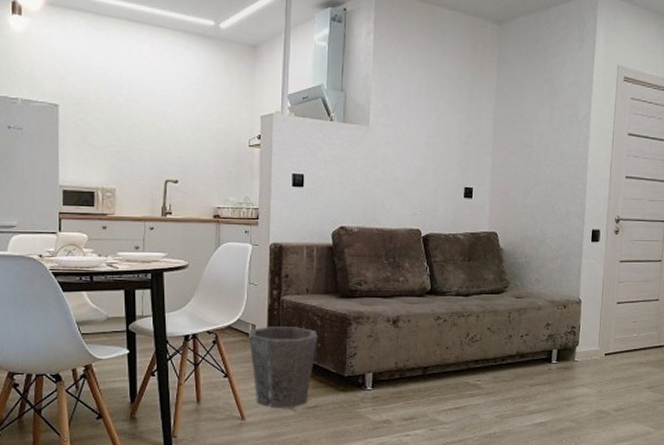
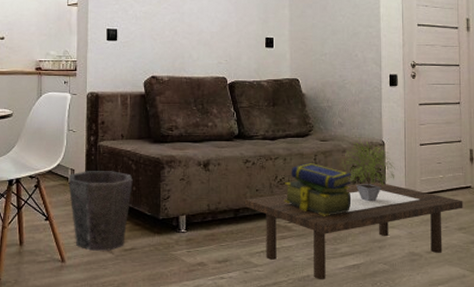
coffee table: none [434,340,655,436] -> present [245,181,463,279]
stack of books: none [474,319,545,374] -> present [284,162,352,216]
potted plant: none [536,294,590,360] -> present [342,137,395,202]

